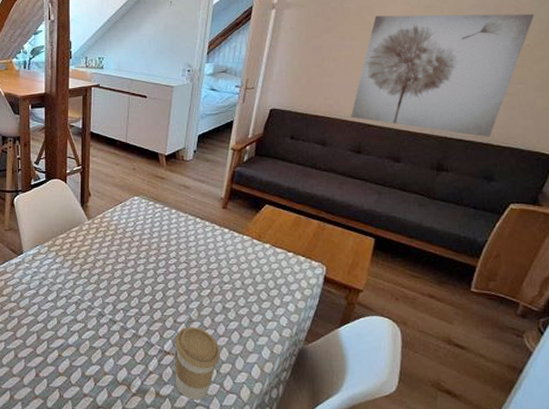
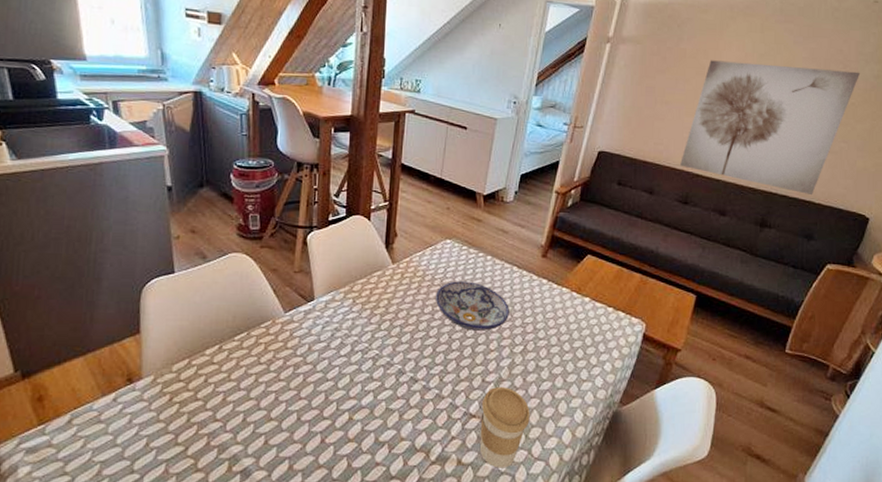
bowl: none [127,233,196,277] -> present [435,281,511,331]

